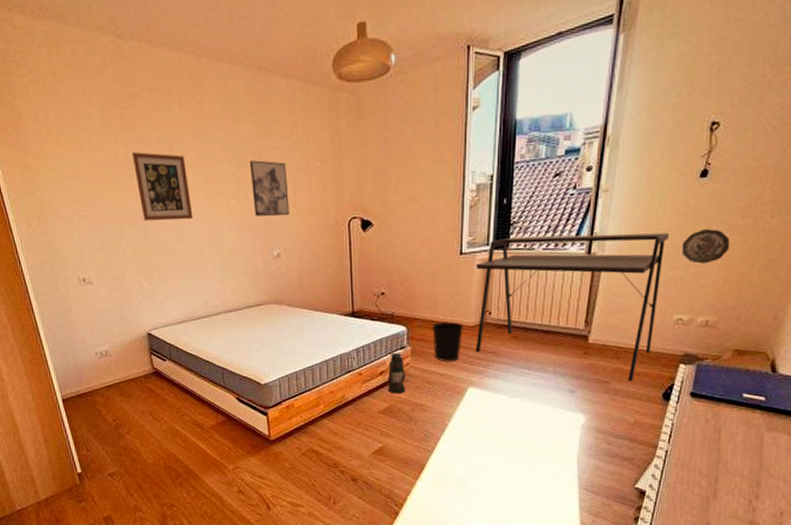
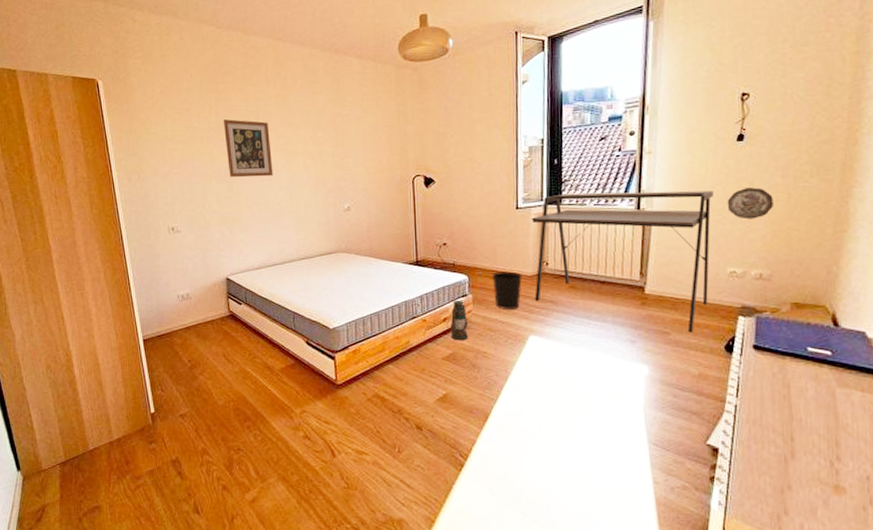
wall art: present [249,160,290,217] -> none [324,126,360,174]

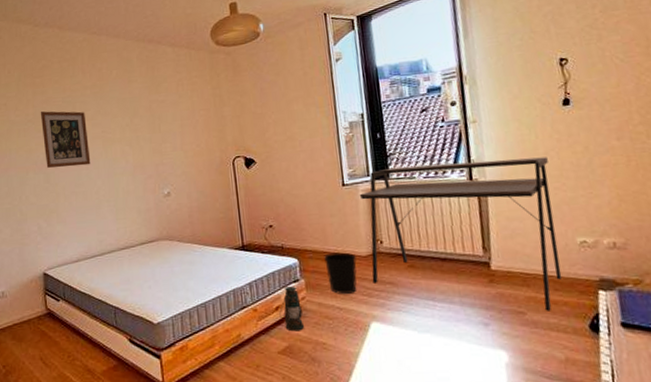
decorative plate: present [727,187,773,219] -> none [563,151,614,185]

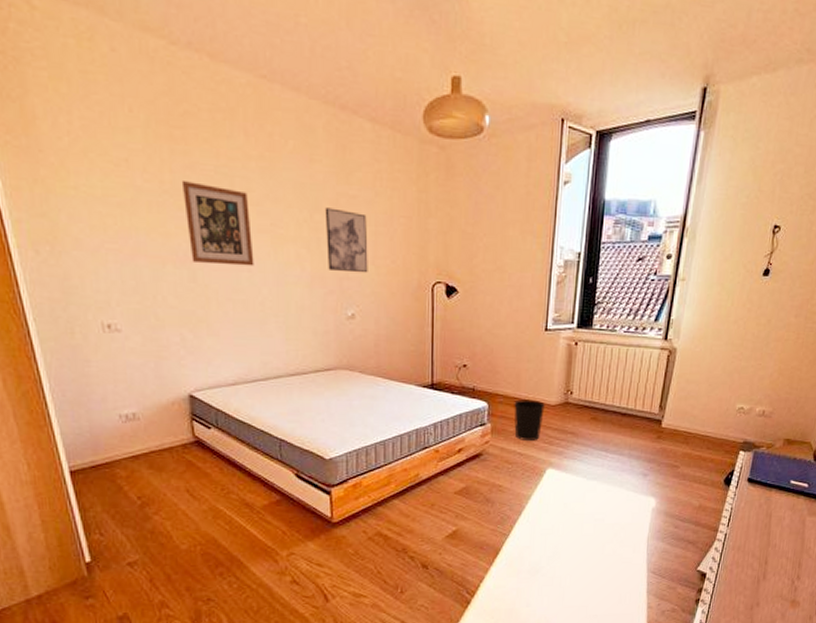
wall art: none [141,112,178,160] -> present [325,207,368,273]
lantern: present [279,286,304,332] -> none [461,430,484,474]
desk: present [359,157,563,311] -> none [556,317,735,466]

